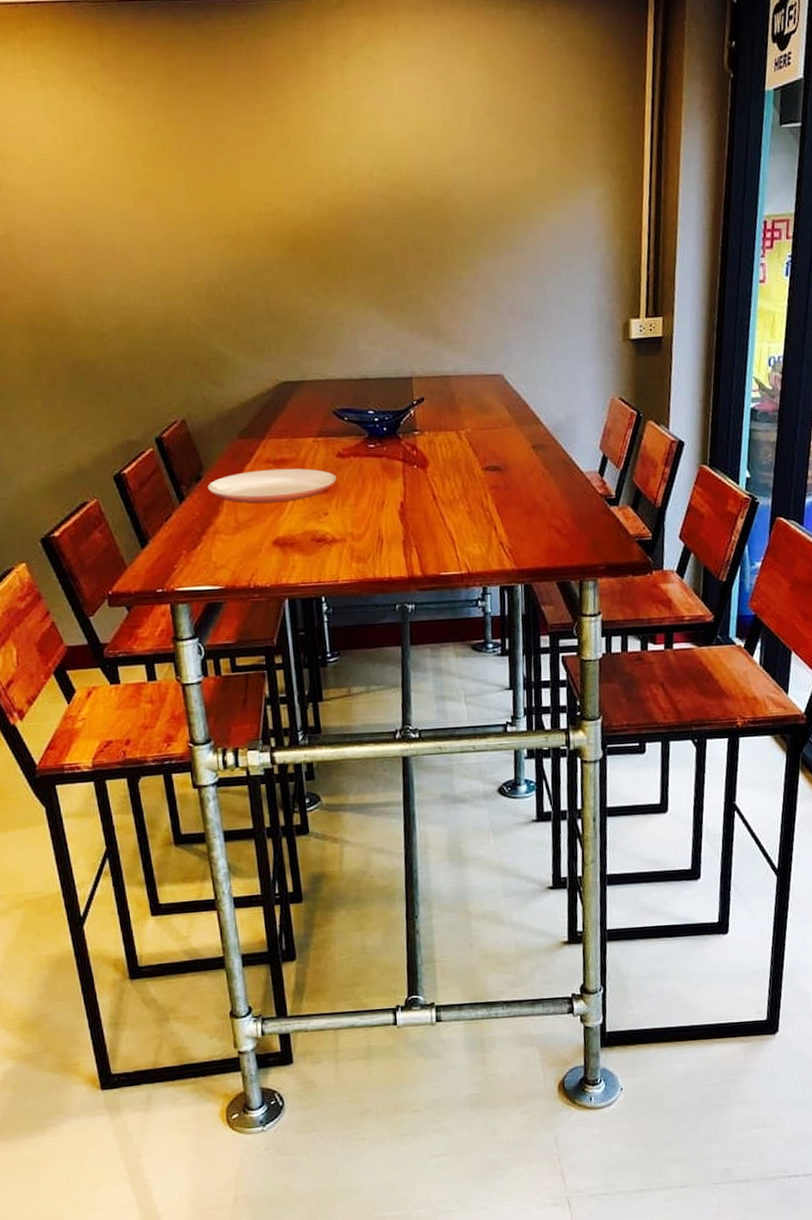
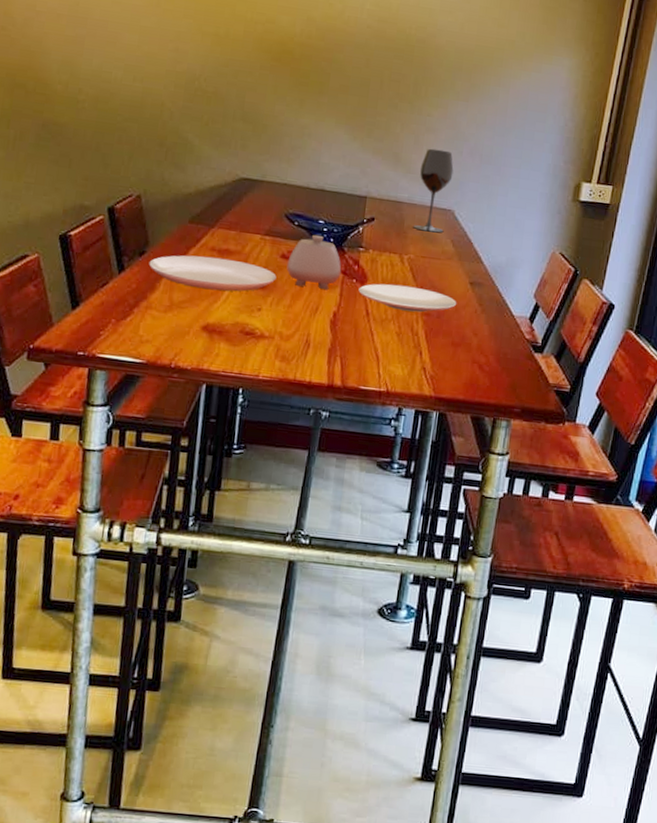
sugar bowl: none [344,426,401,483] -> present [286,234,342,289]
plate: none [421,461,523,488] -> present [358,283,457,313]
wineglass: none [460,312,497,402] -> present [413,148,454,233]

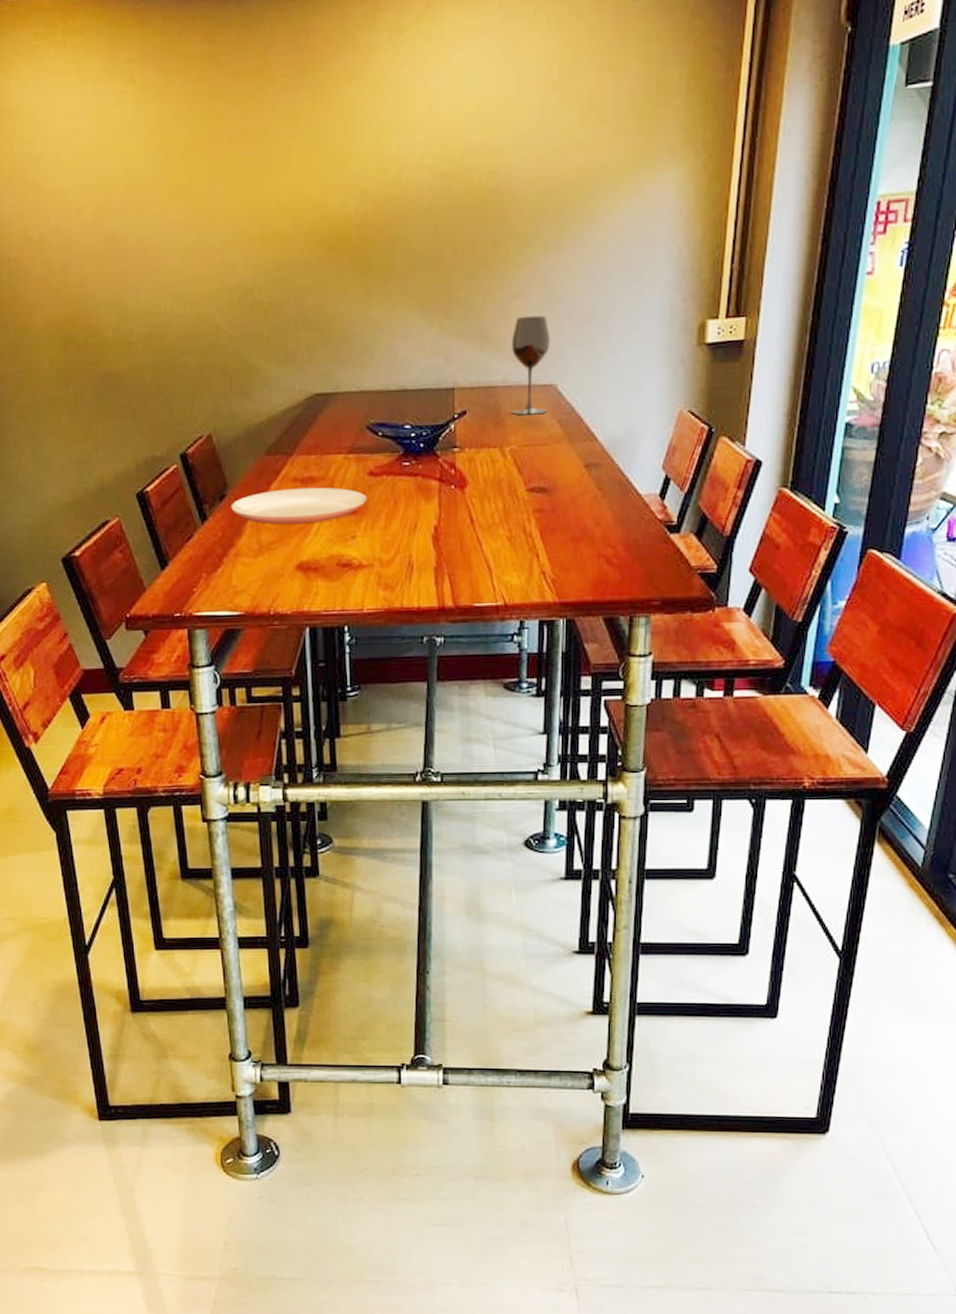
sugar bowl: present [286,234,342,289] -> none [376,442,437,504]
plate: present [358,283,457,313] -> none [459,481,573,511]

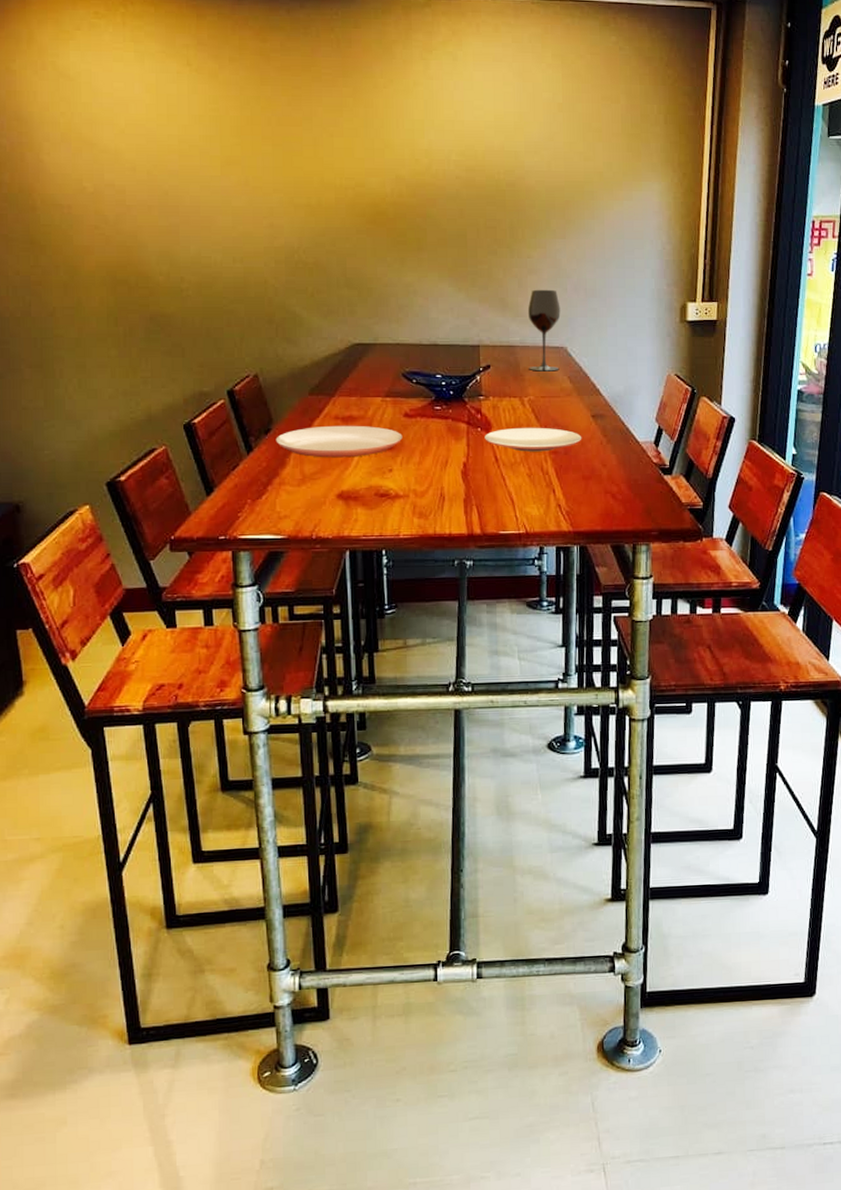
plate: none [459,481,573,511] -> present [484,427,582,452]

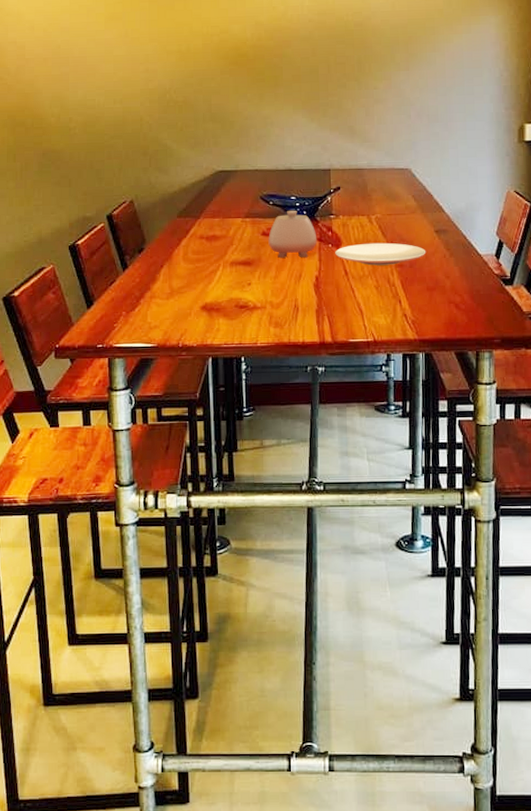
plate: present [276,425,403,458] -> none [148,243,260,274]
sugar bowl: none [411,389,465,442] -> present [268,210,318,258]
wineglass: present [527,289,561,372] -> none [374,116,405,192]

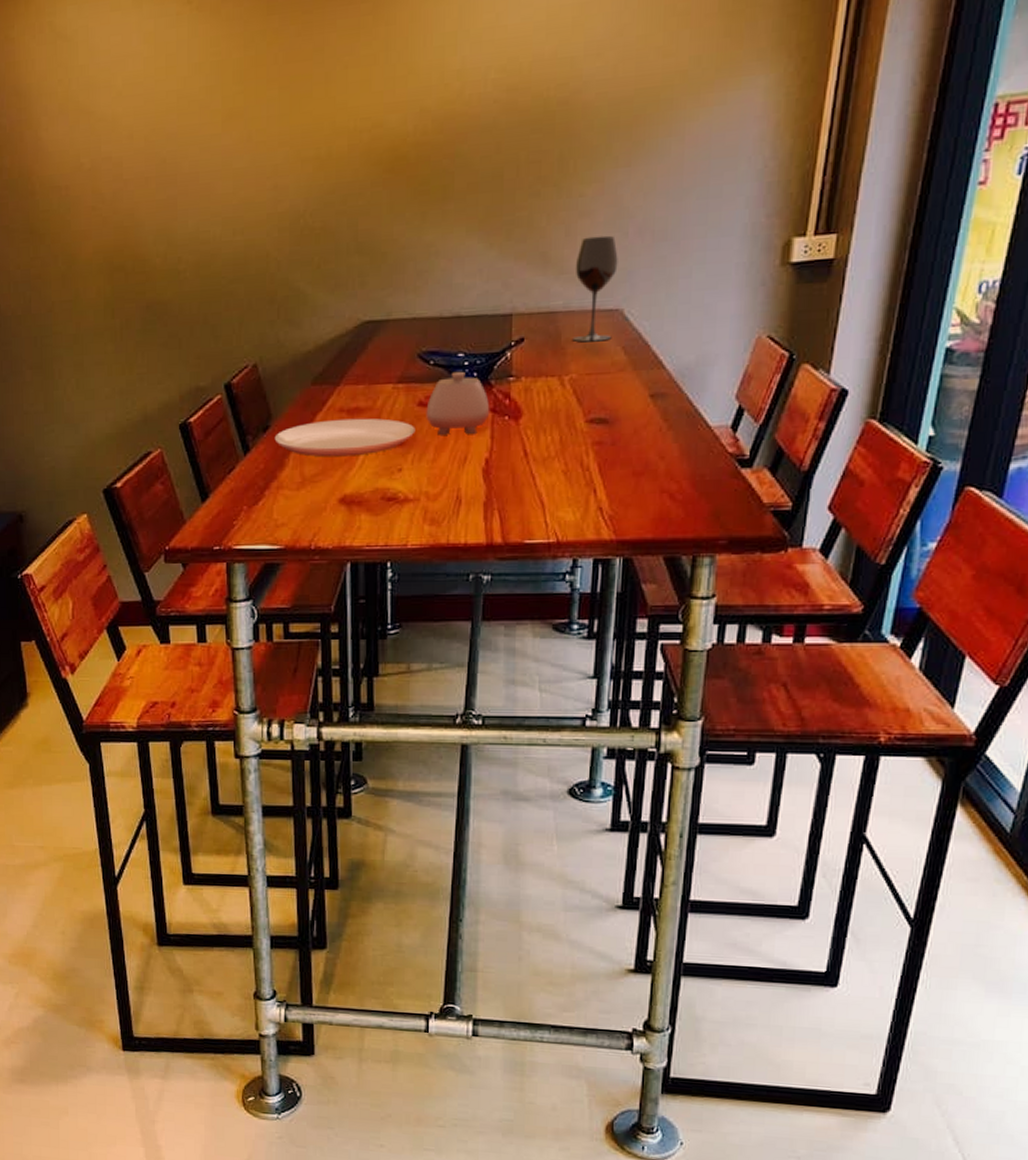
plate: none [148,243,260,274] -> present [274,418,415,458]
plate: present [335,242,426,266] -> none [512,412,636,444]
wineglass: none [374,116,405,192] -> present [572,235,618,342]

